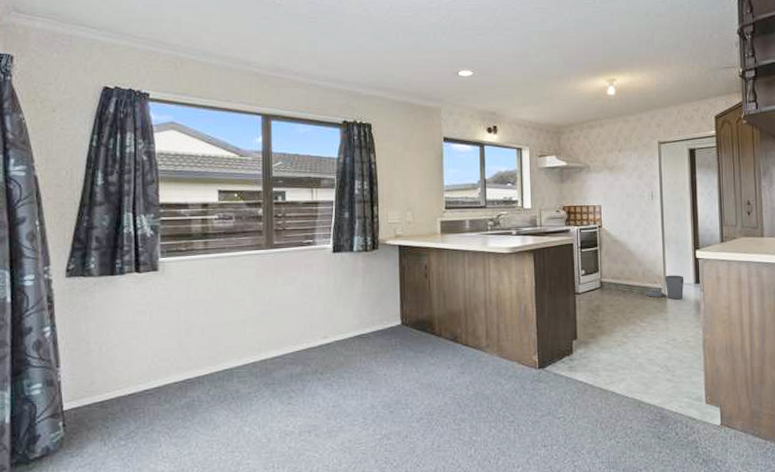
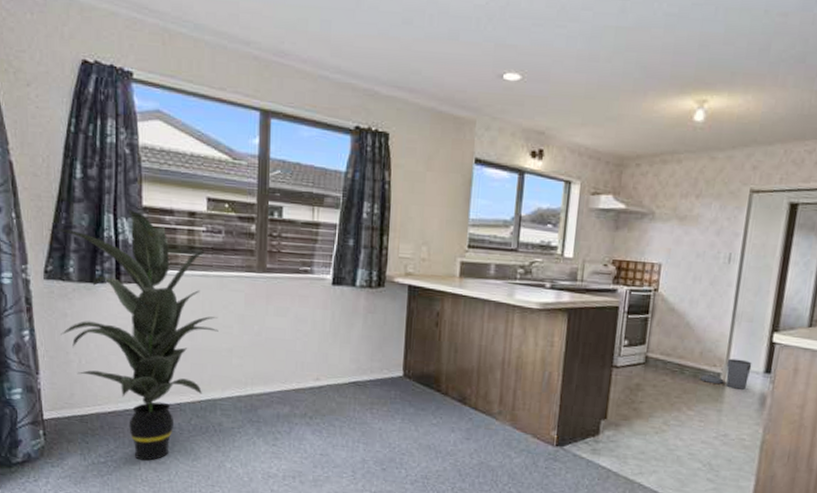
indoor plant: none [71,207,233,437] -> present [49,209,219,461]

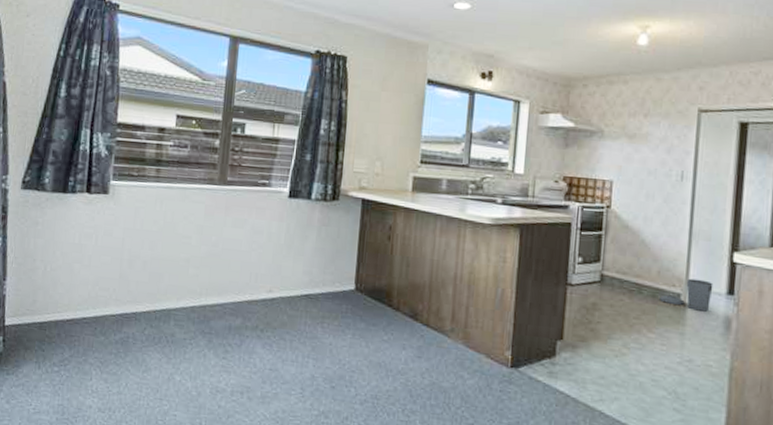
indoor plant: present [49,209,219,461] -> none [30,125,178,371]

